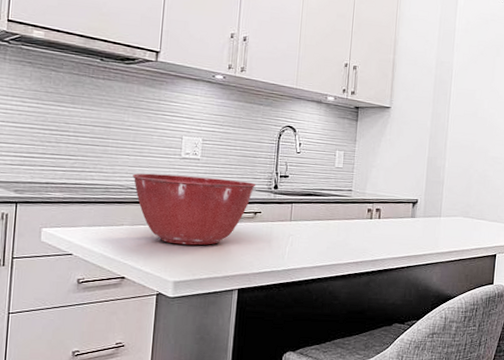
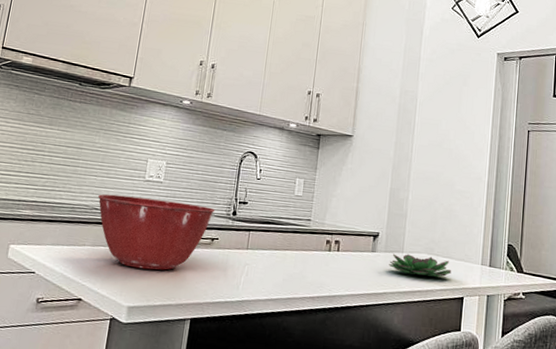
succulent plant: none [427,218,486,238] -> present [389,253,452,277]

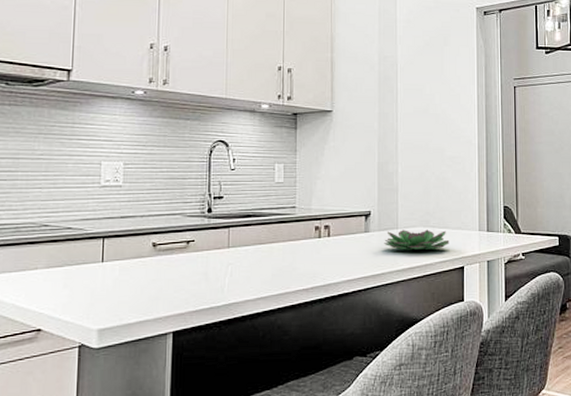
mixing bowl: present [98,194,215,270] -> none [46,206,187,286]

